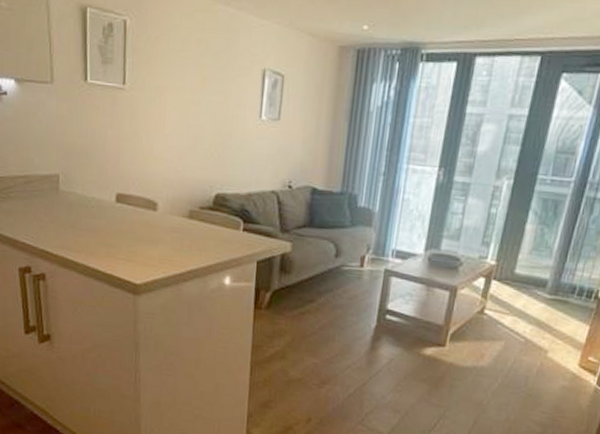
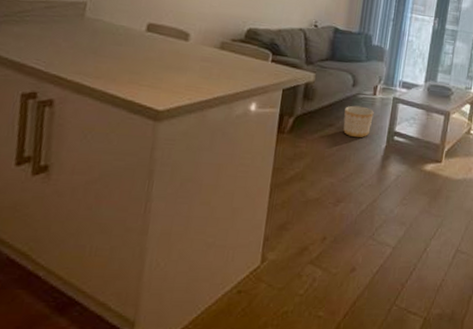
planter: none [326,279,362,316] -> present [343,105,374,138]

